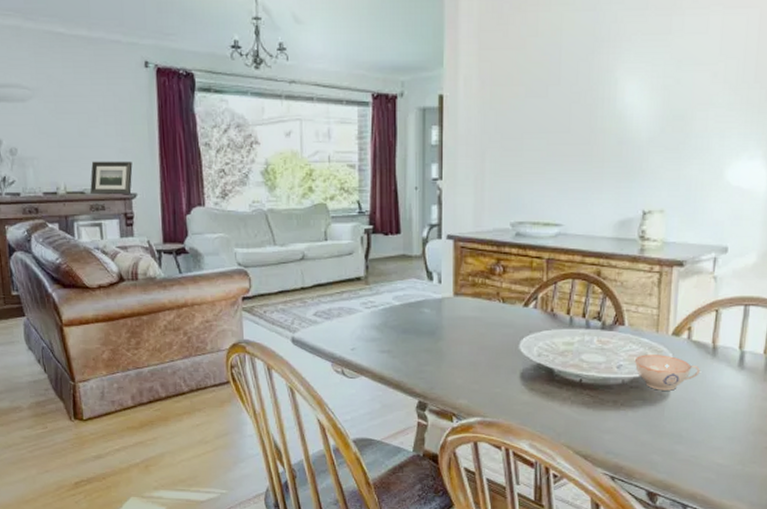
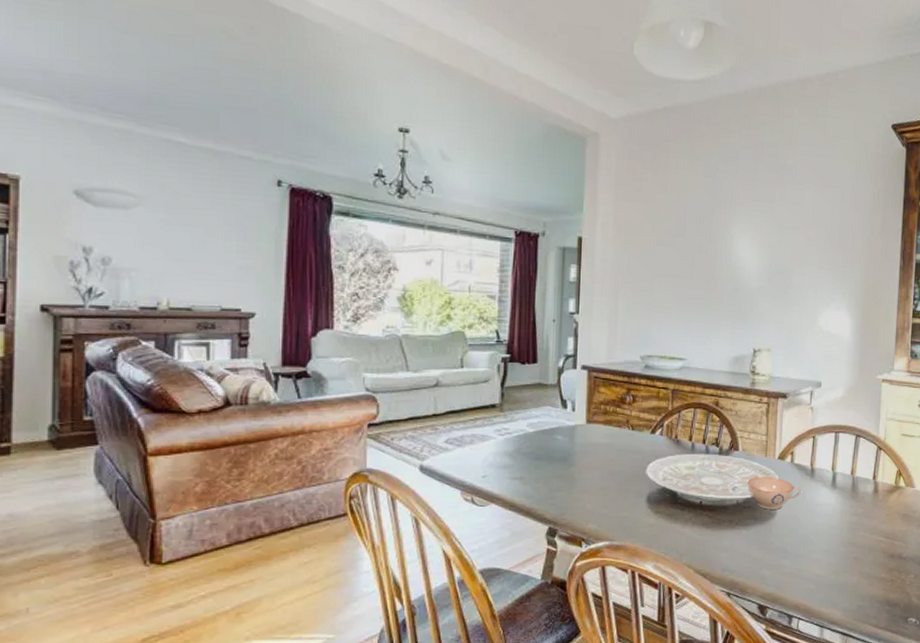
picture frame: present [90,161,133,194] -> none [199,276,253,313]

